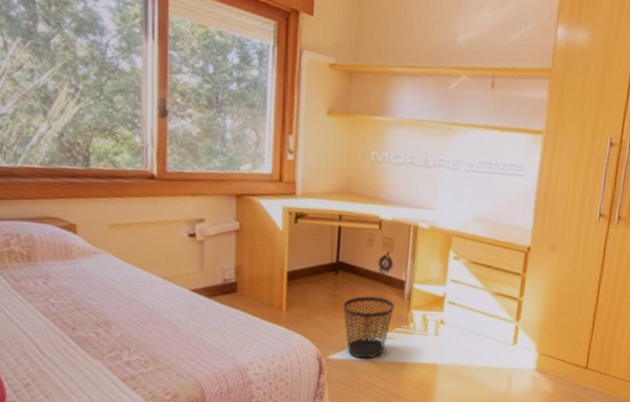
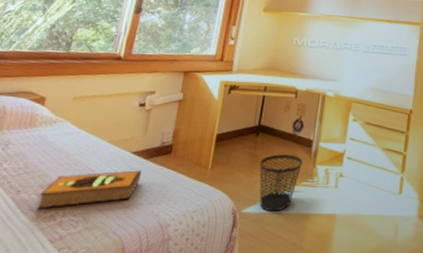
hardback book: none [98,309,206,348] -> present [36,170,142,209]

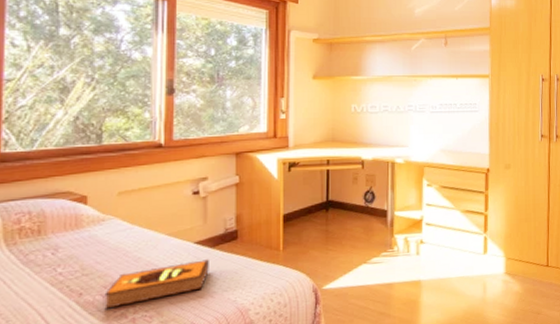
wastebasket: present [259,154,303,212] -> none [334,227,379,285]

